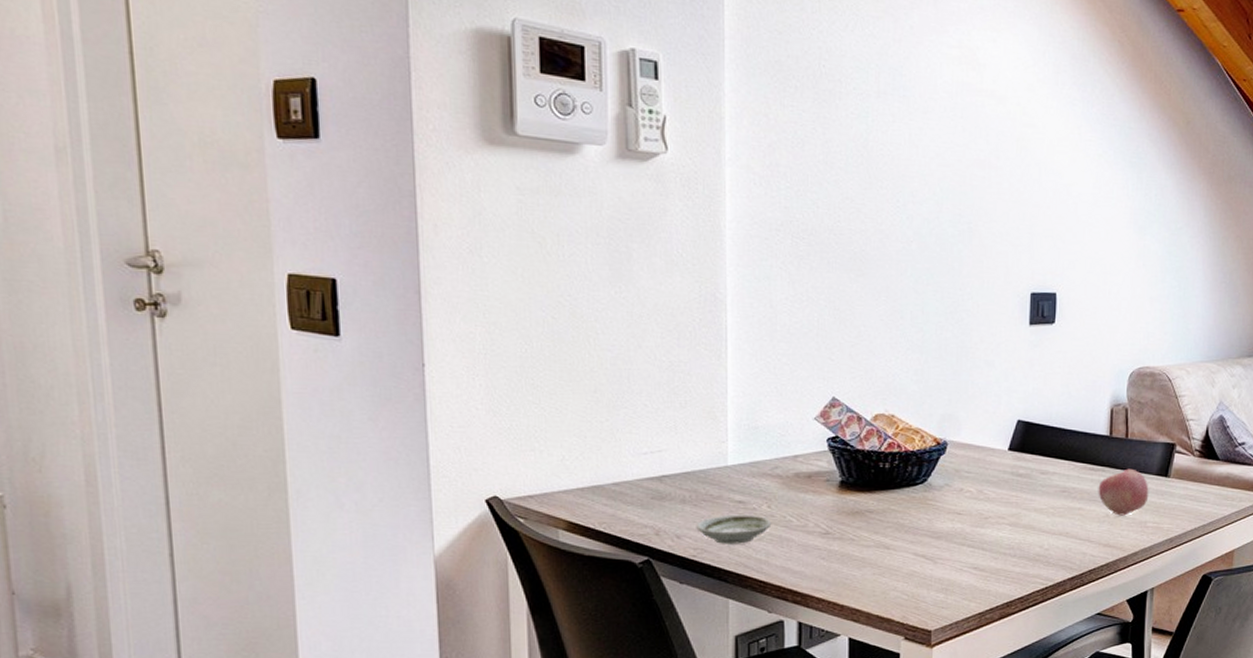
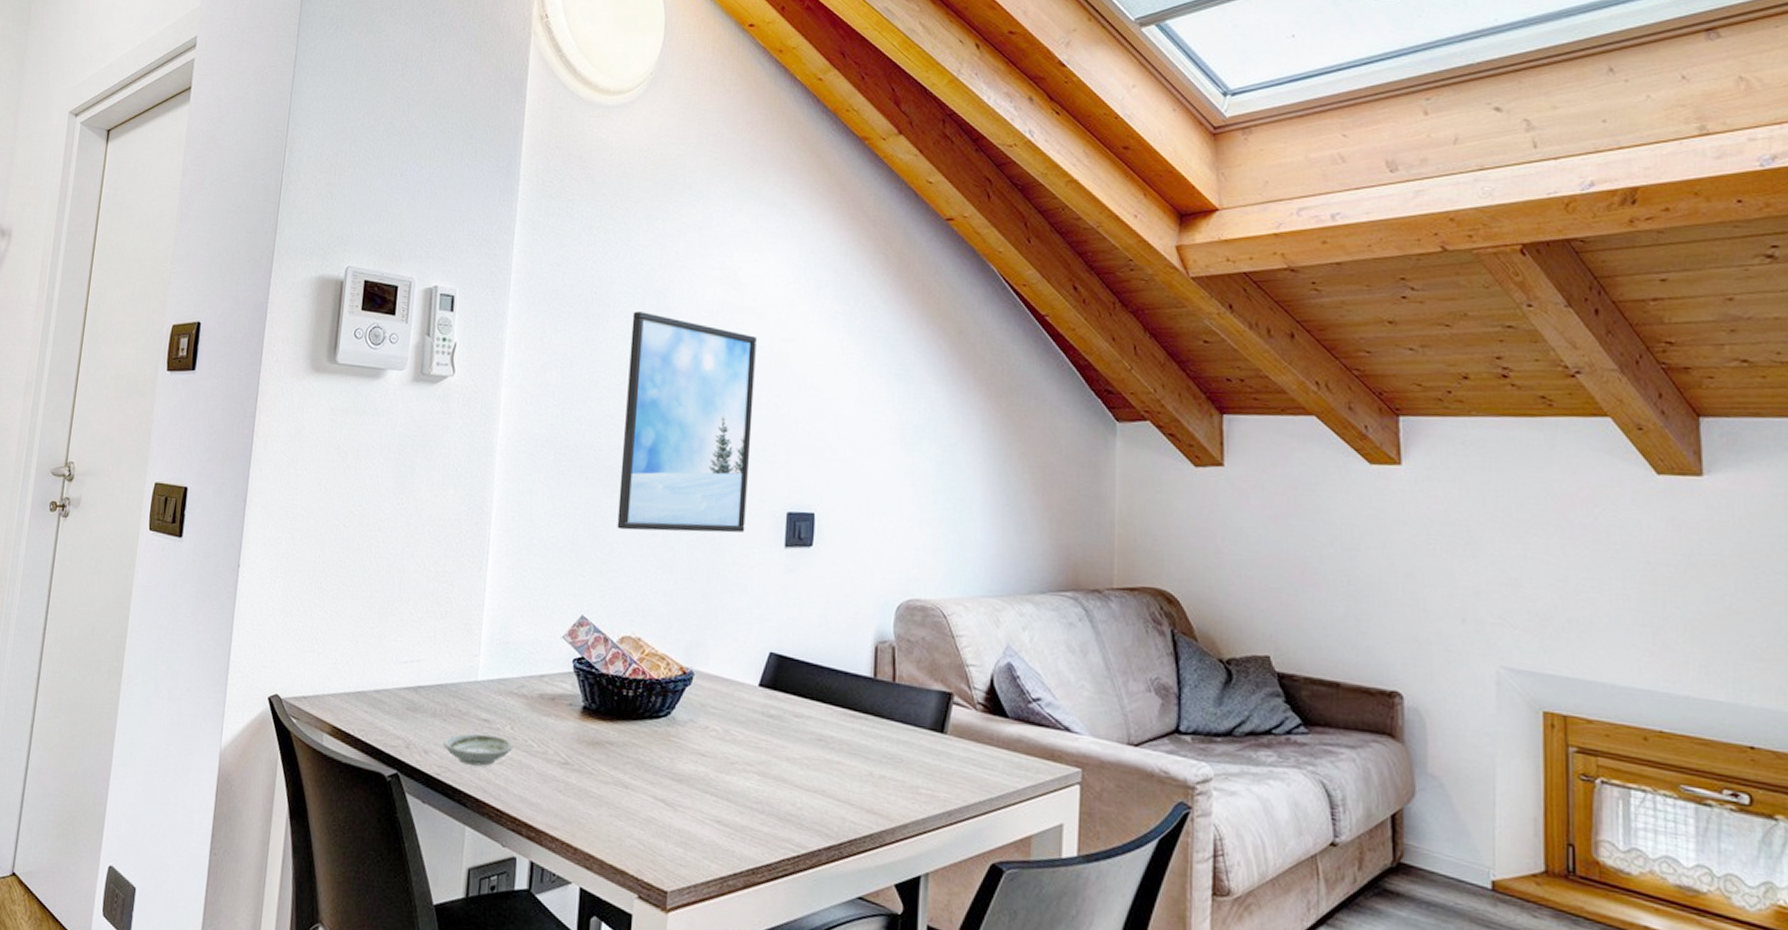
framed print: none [864,89,997,314] -> present [617,311,757,533]
apple: present [1098,468,1149,516] -> none [860,719,921,777]

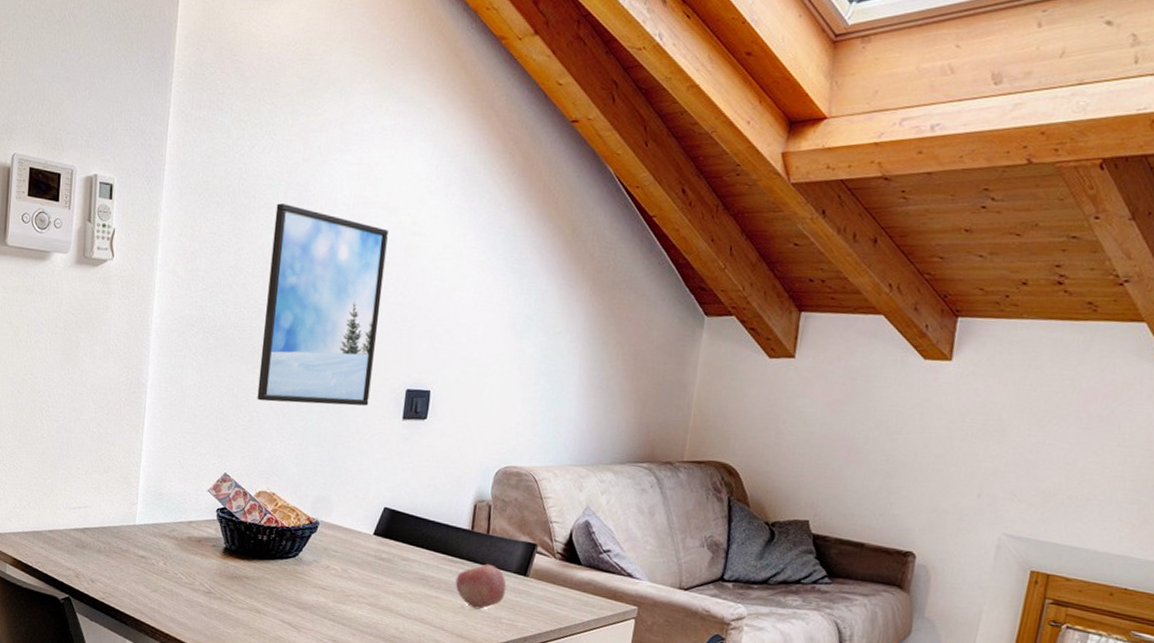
saucer: present [443,733,514,766] -> none [107,567,166,593]
apple: none [860,719,921,777] -> present [455,563,507,610]

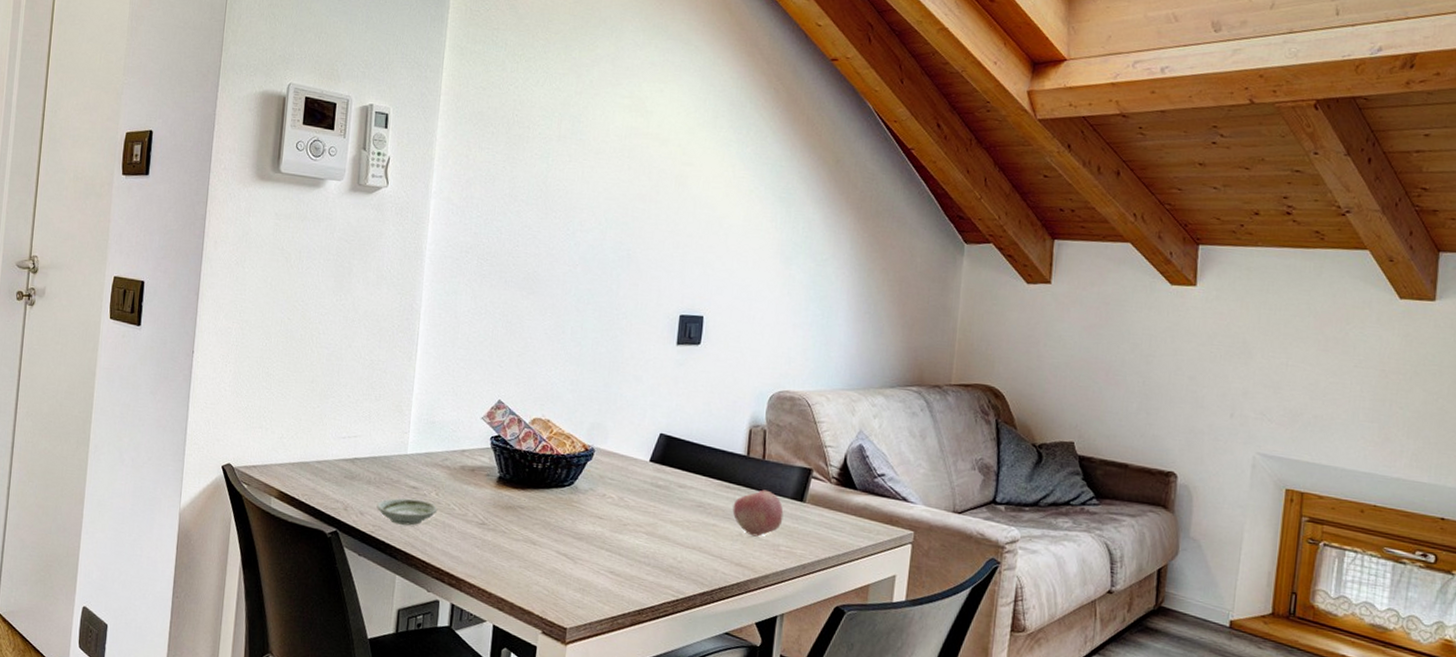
saucer: none [107,567,166,593] -> present [376,498,438,526]
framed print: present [257,203,388,406] -> none [531,134,660,332]

